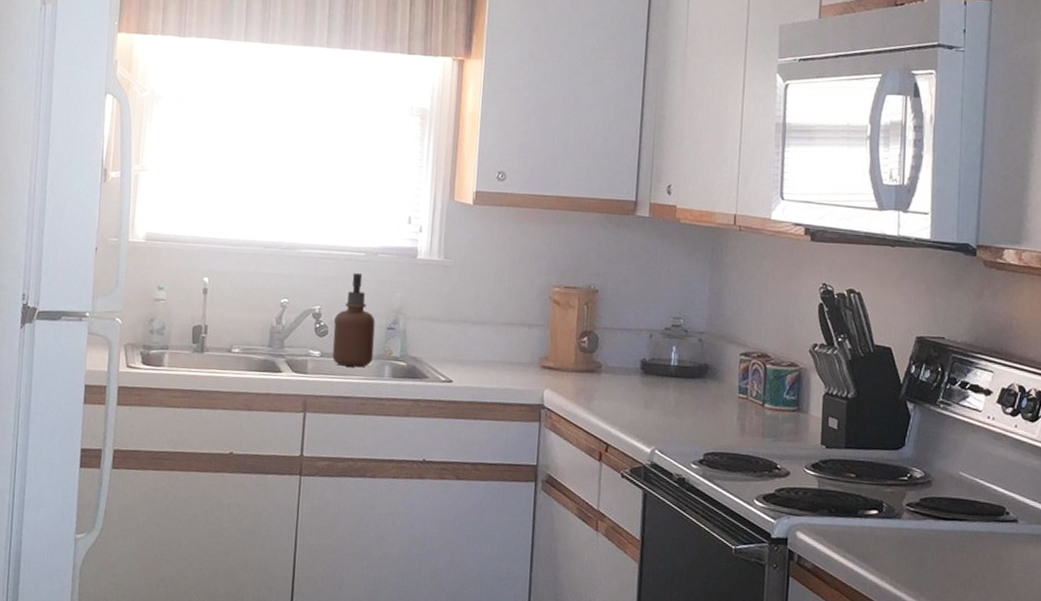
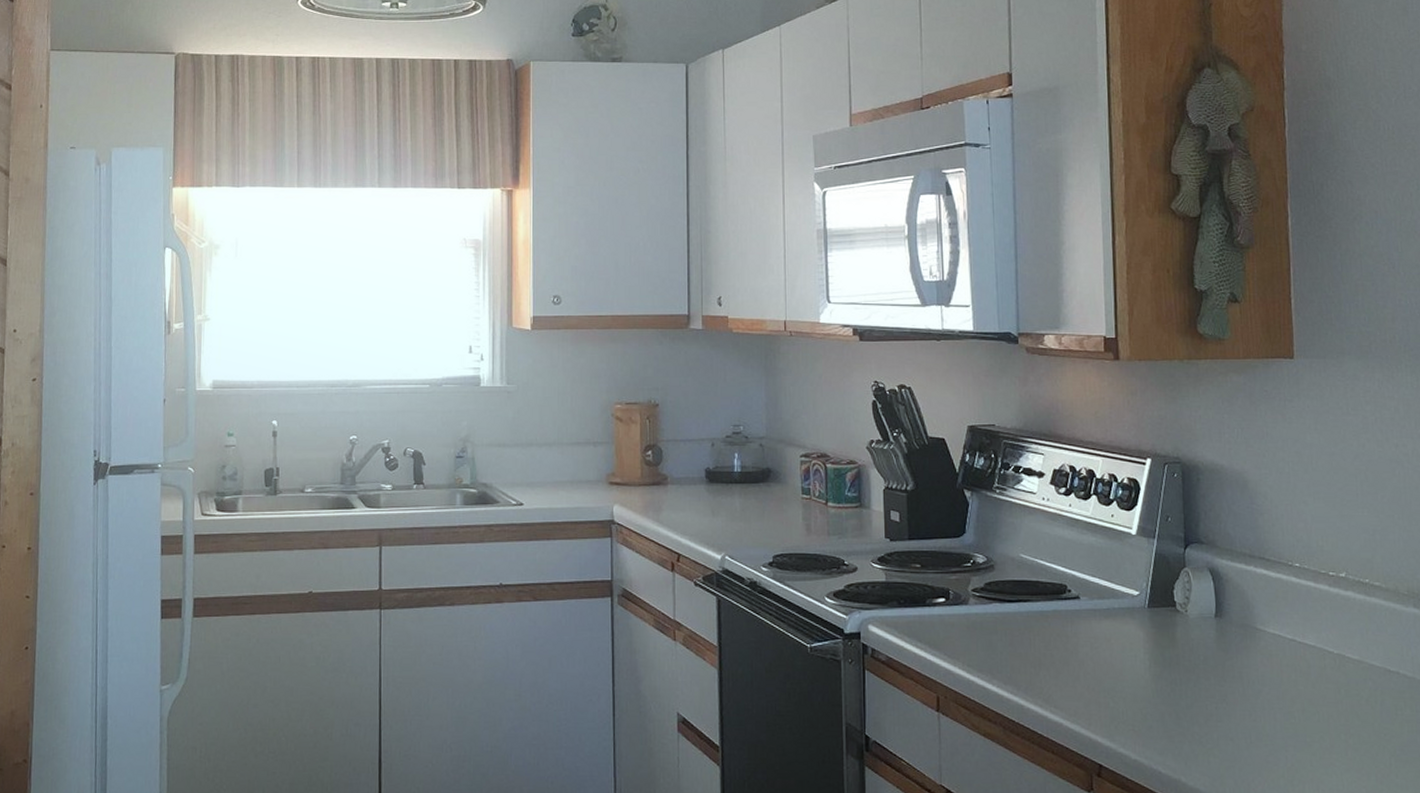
soap dispenser: present [332,273,375,367] -> none [403,405,445,497]

